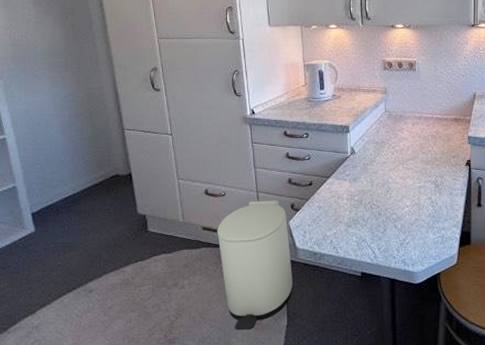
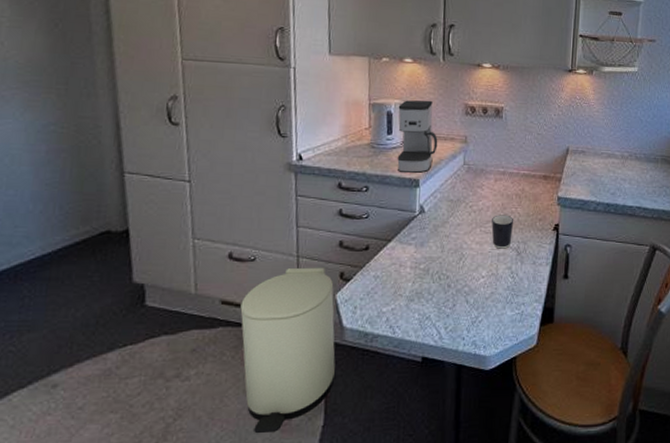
coffee maker: none [327,59,362,122] -> present [397,100,438,174]
mug: none [412,153,431,182] -> present [491,215,514,249]

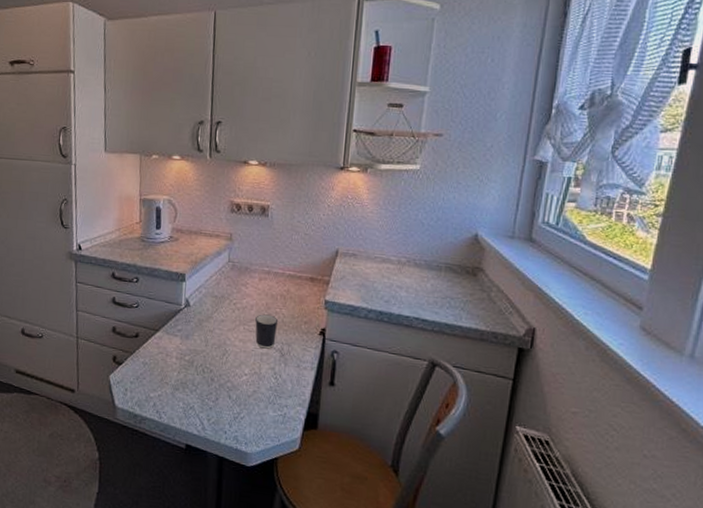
pedal bin: present [240,267,336,434] -> none [30,347,109,491]
coffee maker: present [397,100,438,174] -> none [165,196,204,268]

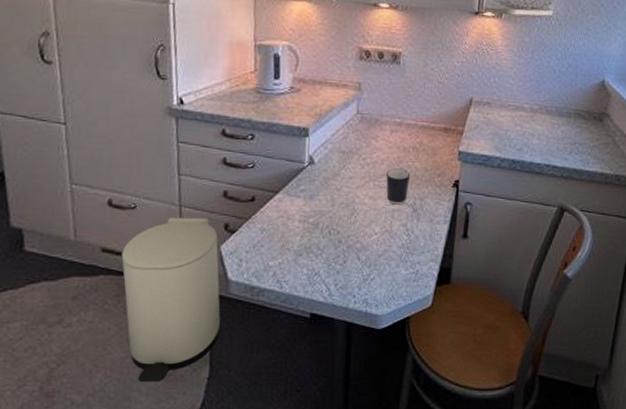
pedal bin: none [30,347,109,491] -> present [121,216,221,383]

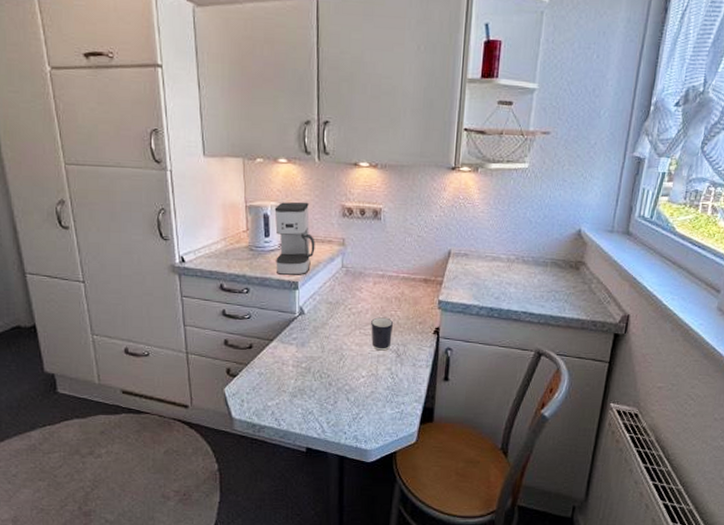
pedal bin: present [121,216,221,383] -> none [139,362,227,505]
coffee maker: none [285,42,329,122] -> present [274,201,315,276]

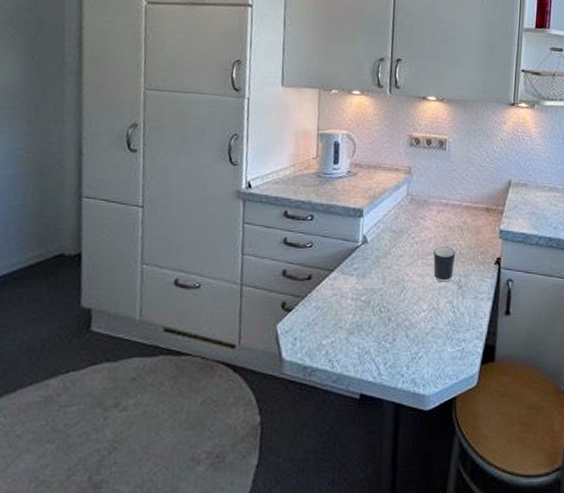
coffee maker: present [274,201,315,276] -> none [342,131,383,203]

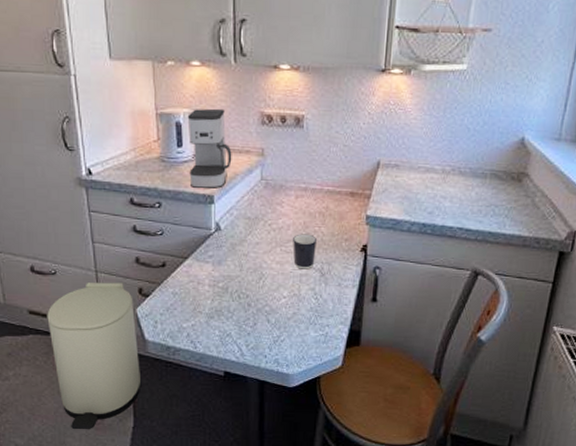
pedal bin: none [181,295,275,471] -> present [47,281,140,430]
coffee maker: none [342,131,383,203] -> present [187,108,232,189]

